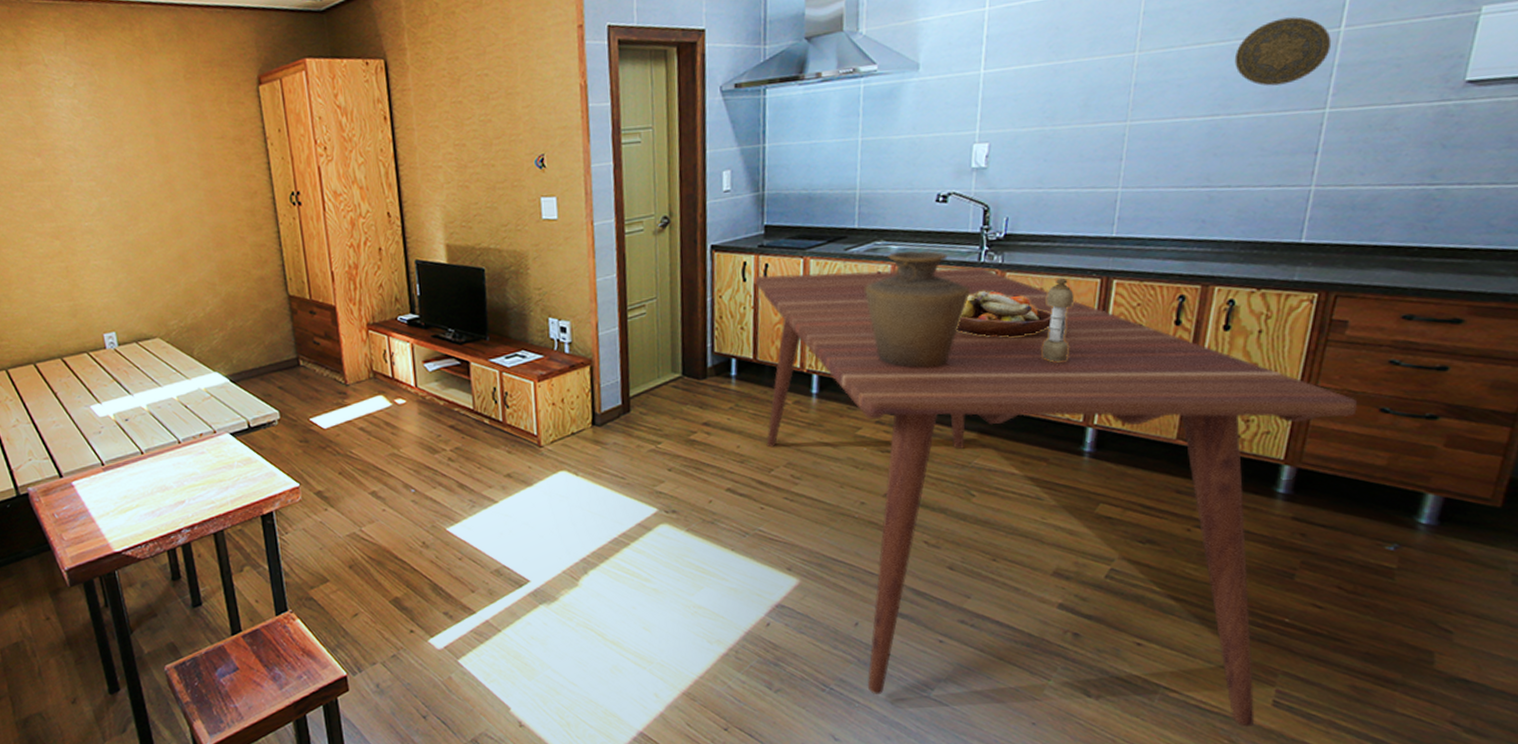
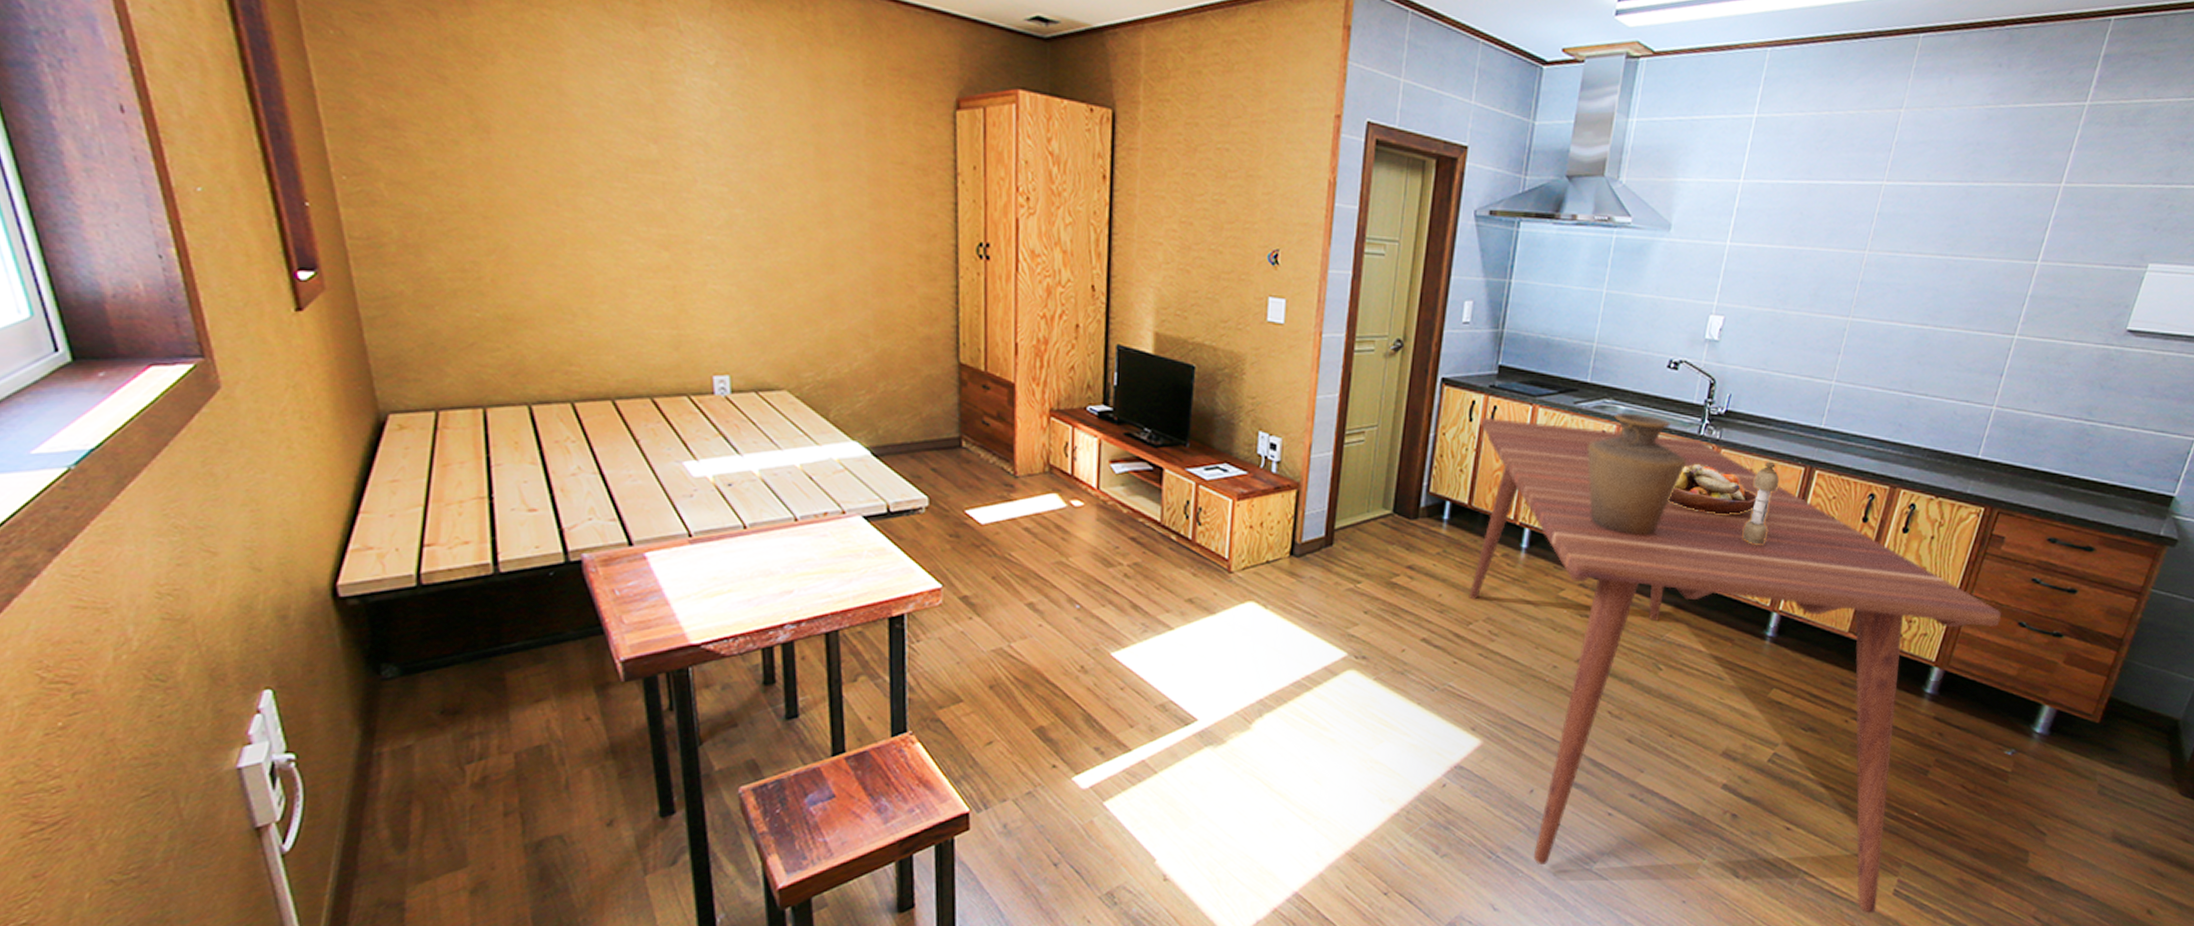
decorative plate: present [1234,17,1332,86] -> none [1947,242,2029,306]

